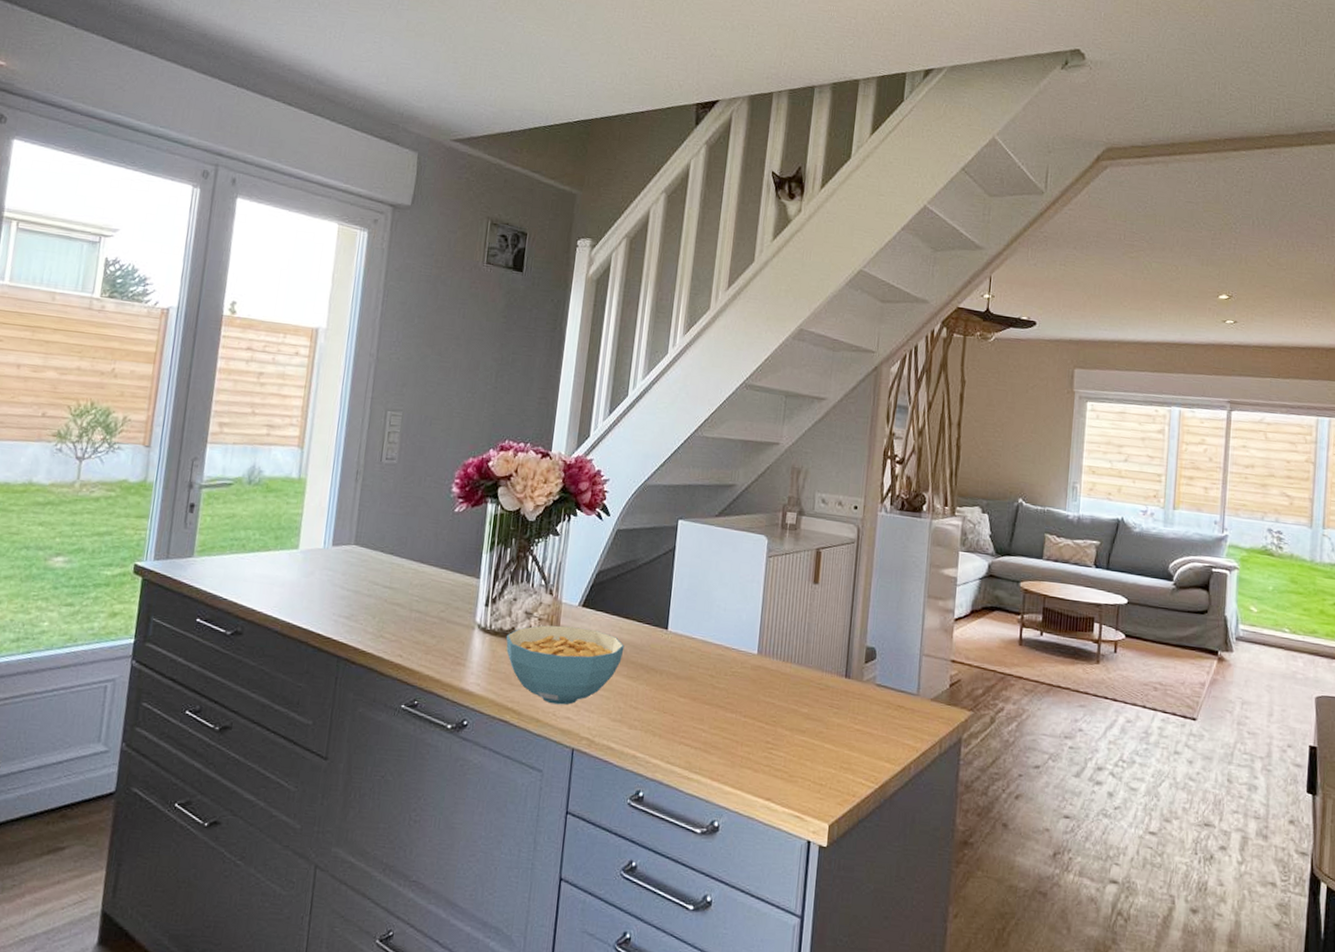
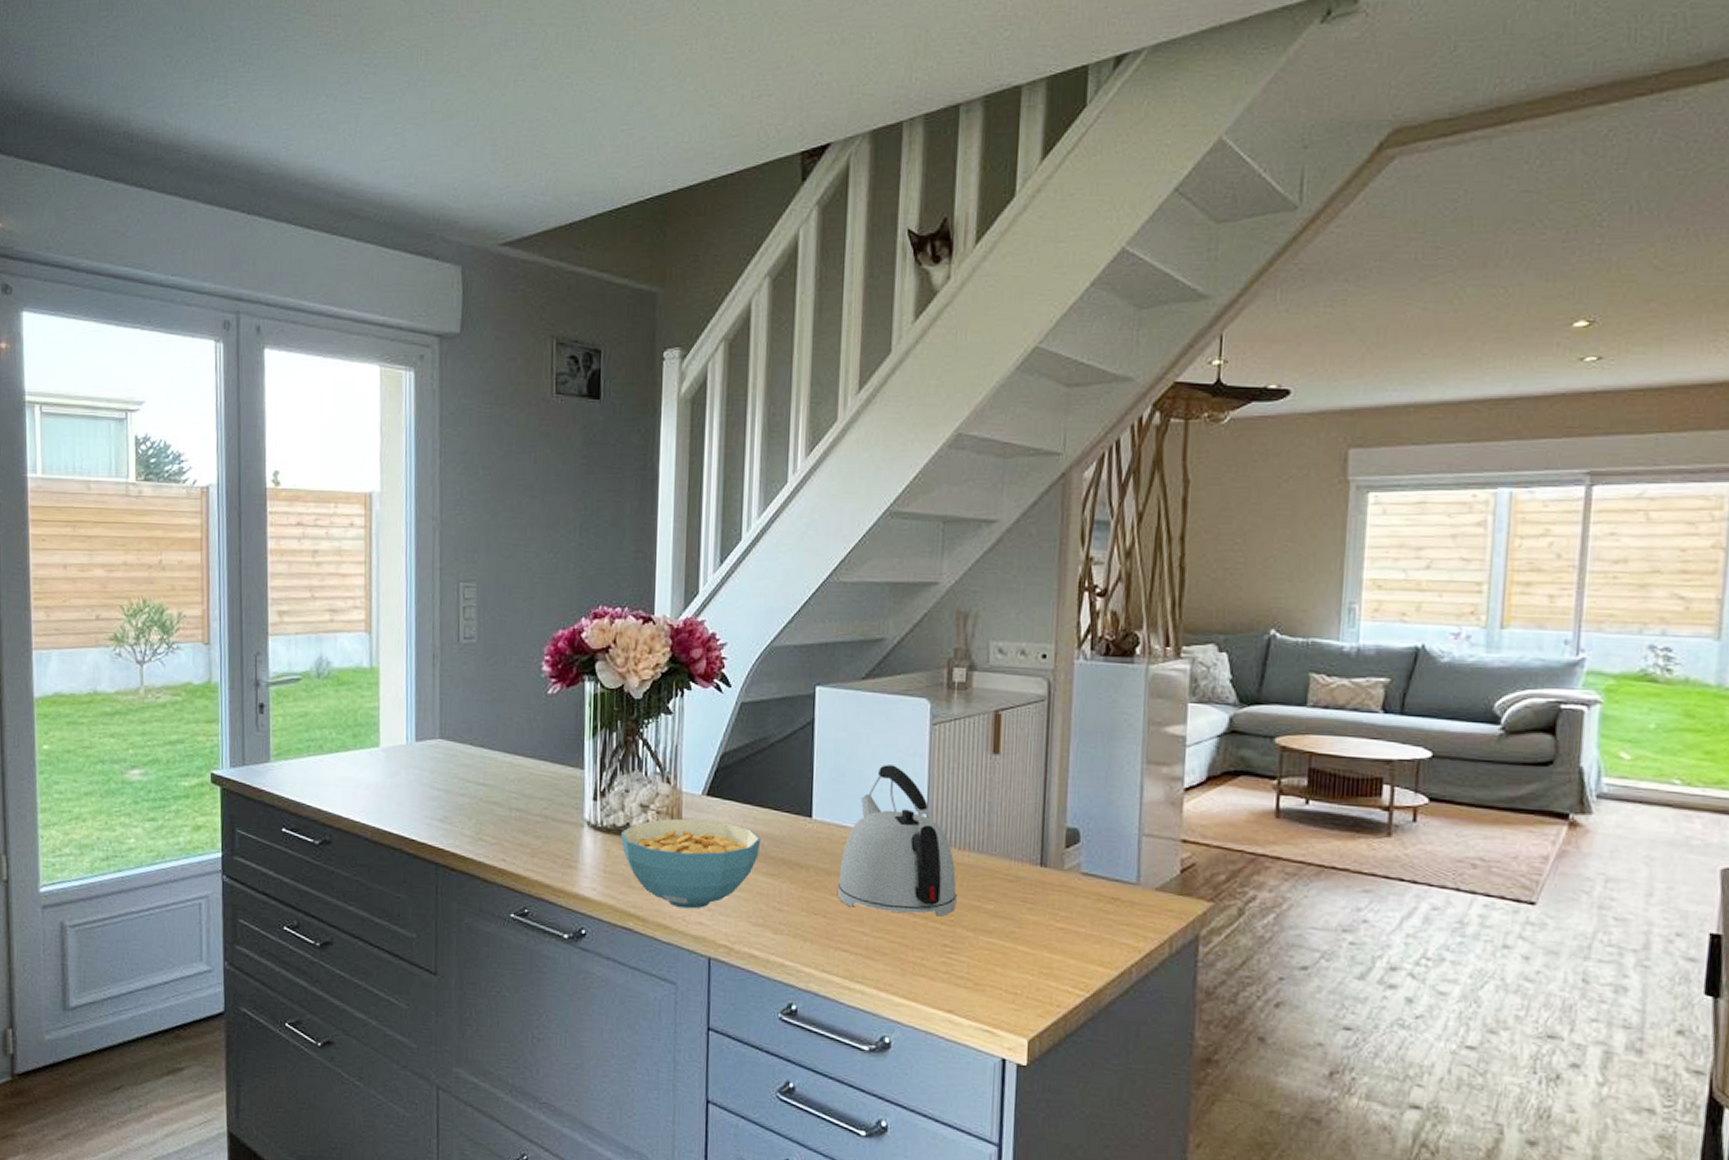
kettle: none [684,588,780,718] -> present [837,765,957,917]

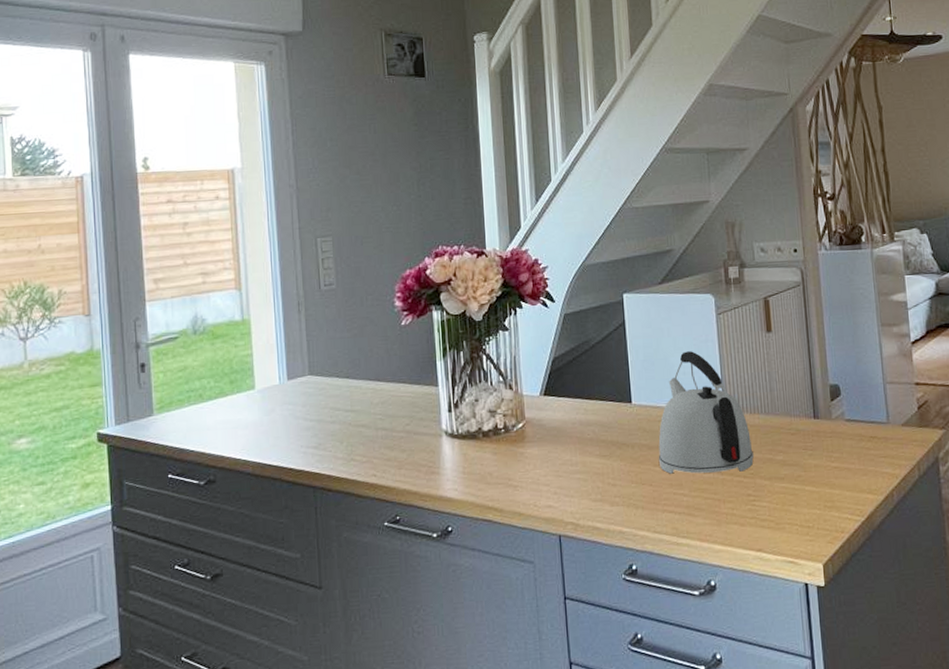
cereal bowl: present [620,818,761,909] -> none [474,416,593,496]

